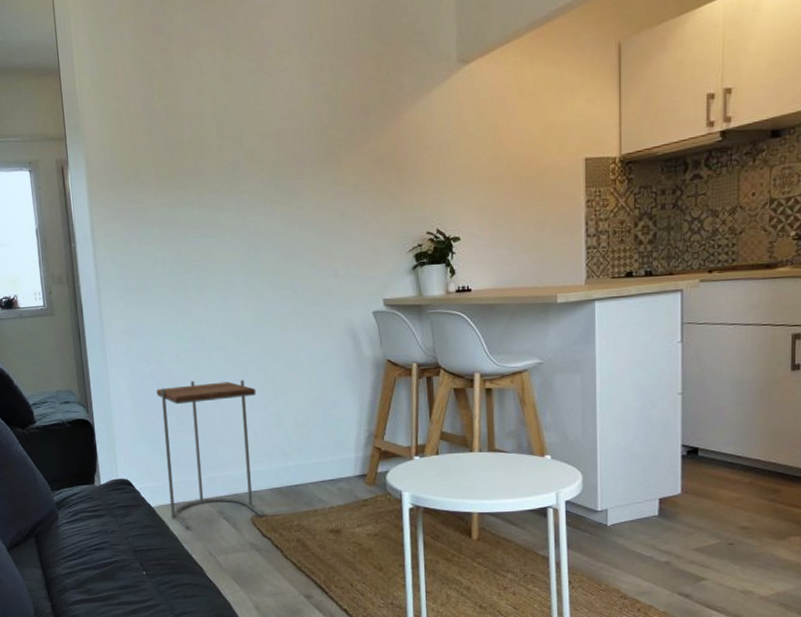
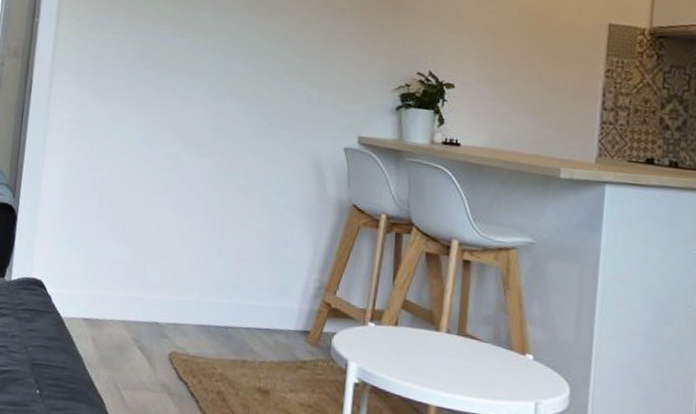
side table: present [156,379,265,530] -> none [80,184,199,356]

